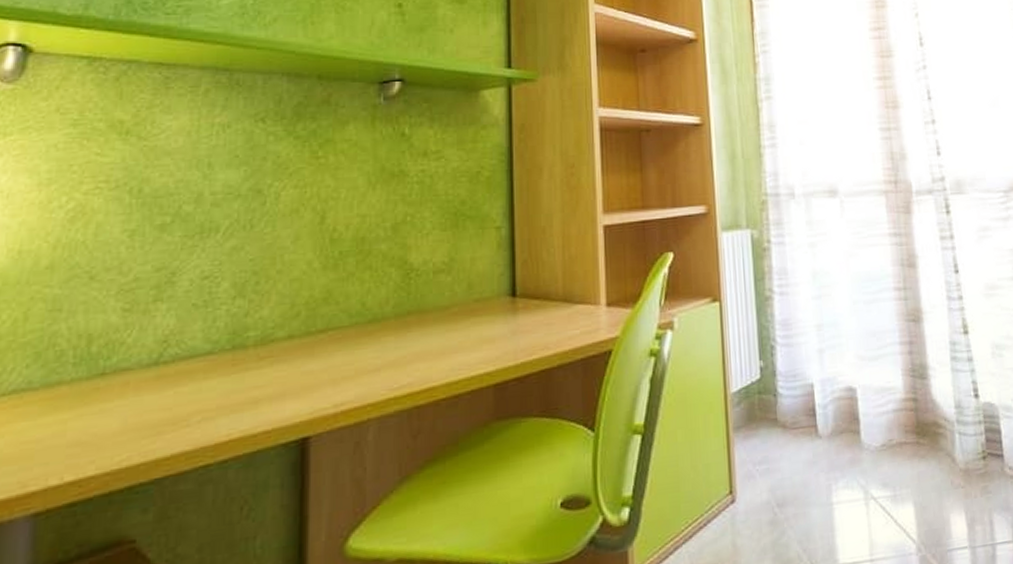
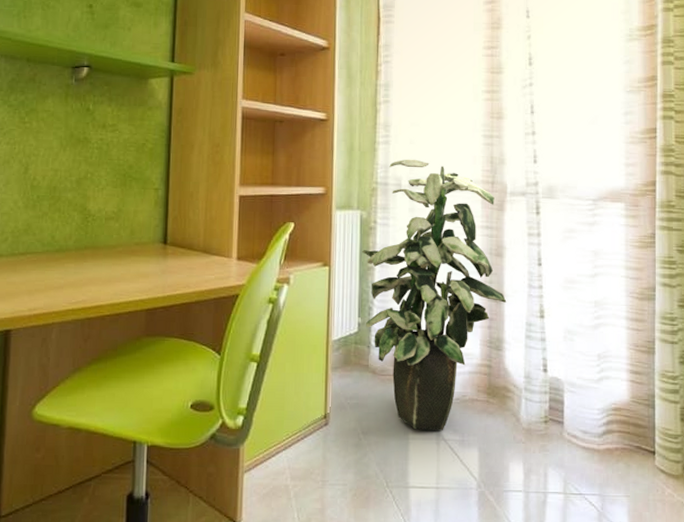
indoor plant: none [757,162,926,491] -> present [362,159,507,430]

